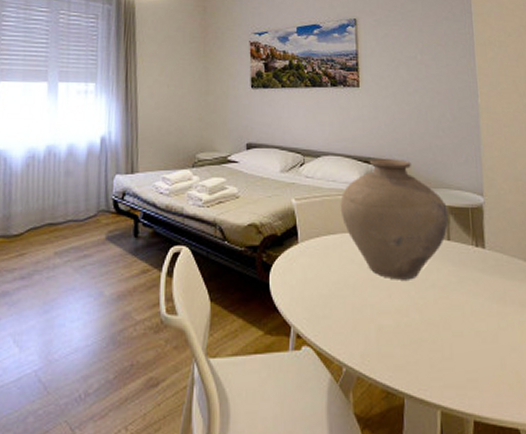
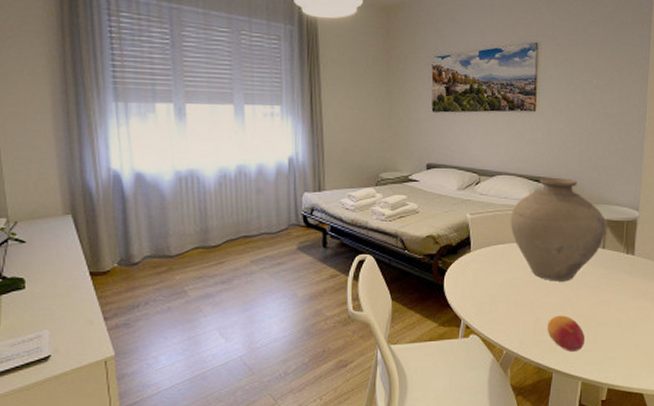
fruit: none [393,323,440,370] -> present [547,315,586,351]

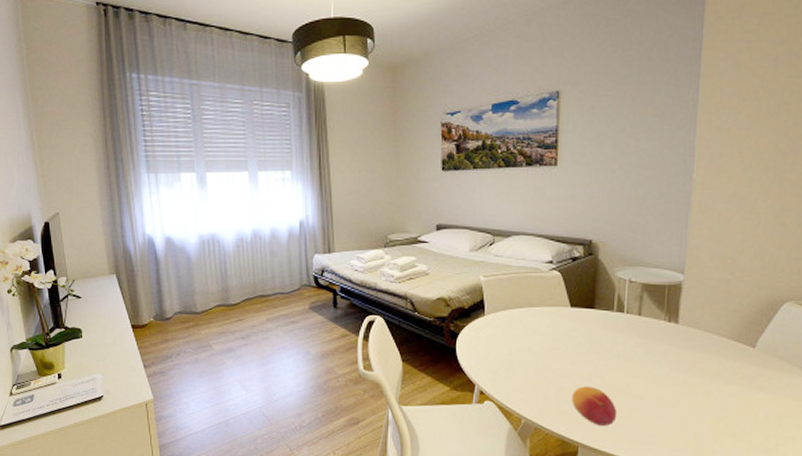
vase: present [510,178,606,282] -> none [528,238,643,350]

